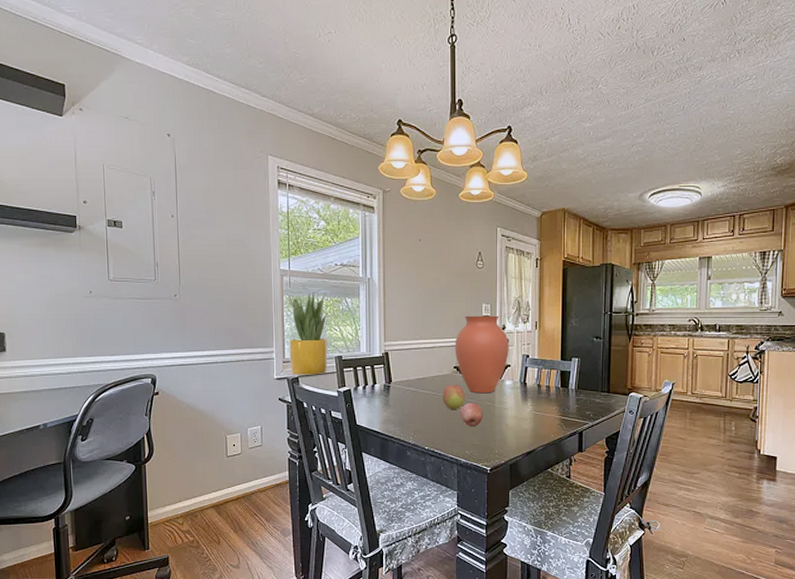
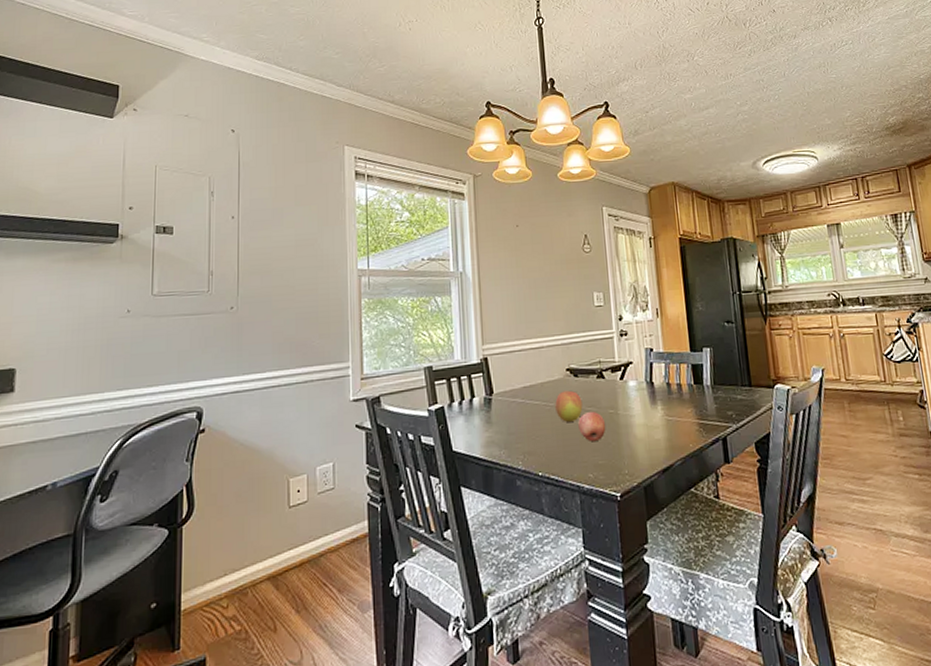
planter: present [287,291,328,375] -> none [366,290,416,394]
vase: present [454,315,509,394] -> none [565,304,630,400]

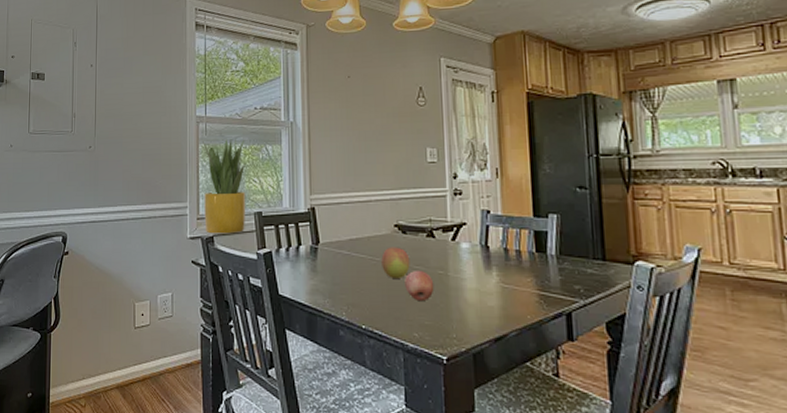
planter: none [366,290,416,394] -> present [203,138,247,234]

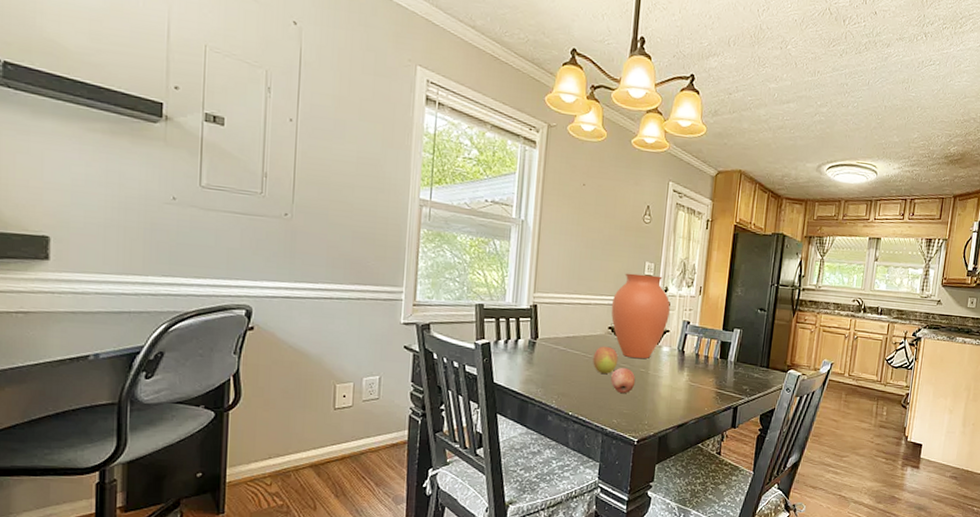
planter: present [203,138,247,234] -> none [421,225,472,323]
vase: none [394,161,464,259] -> present [611,273,670,359]

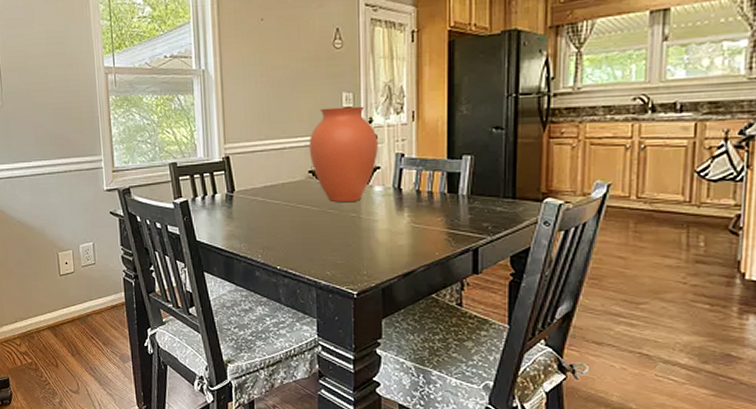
fruit: present [593,346,618,374] -> none [296,192,324,222]
fruit: present [611,367,636,394] -> none [318,213,347,243]

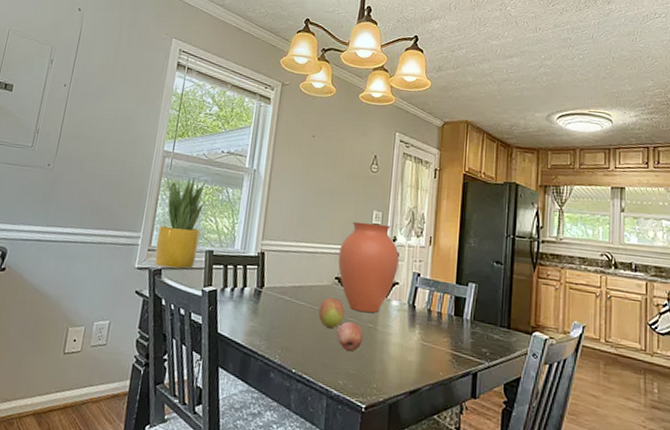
planter: none [113,88,161,186] -> present [154,174,207,269]
fruit: none [296,192,324,222] -> present [318,297,345,328]
fruit: none [318,213,347,243] -> present [337,321,364,352]

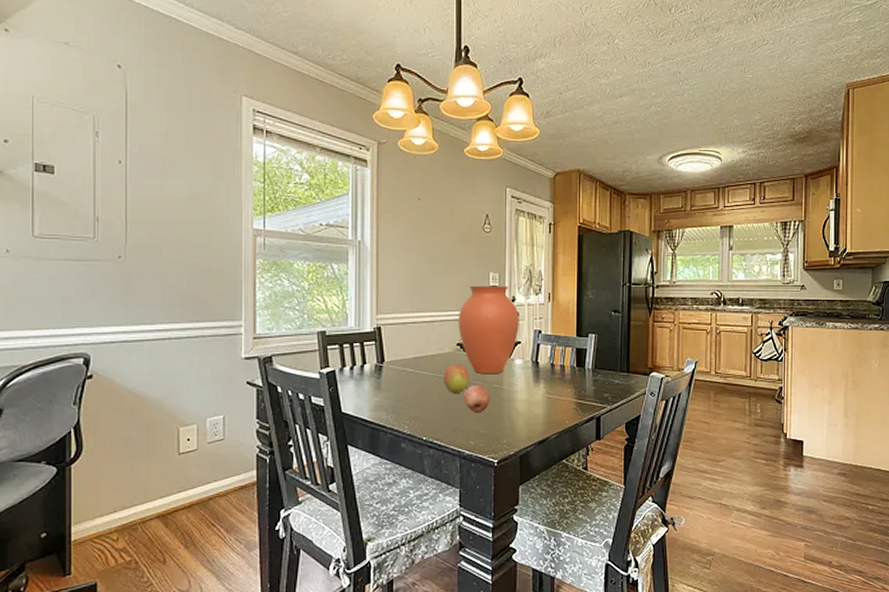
planter: present [154,174,207,269] -> none [261,254,310,354]

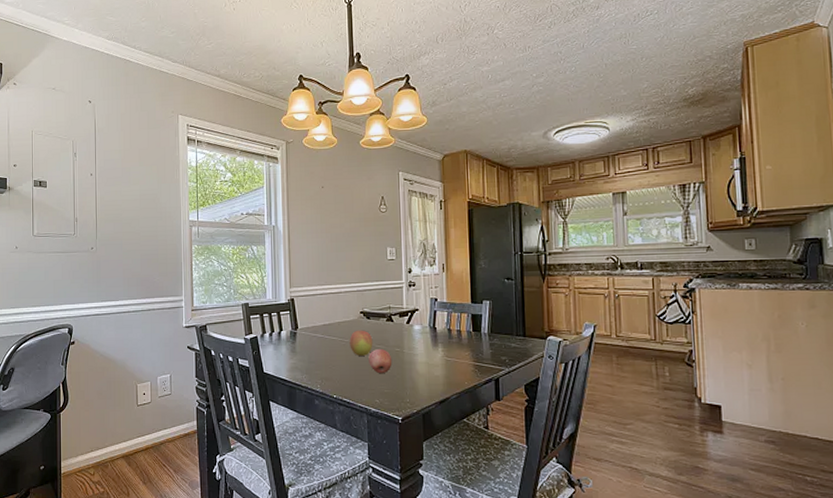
vase: present [458,285,519,375] -> none [360,259,416,339]

